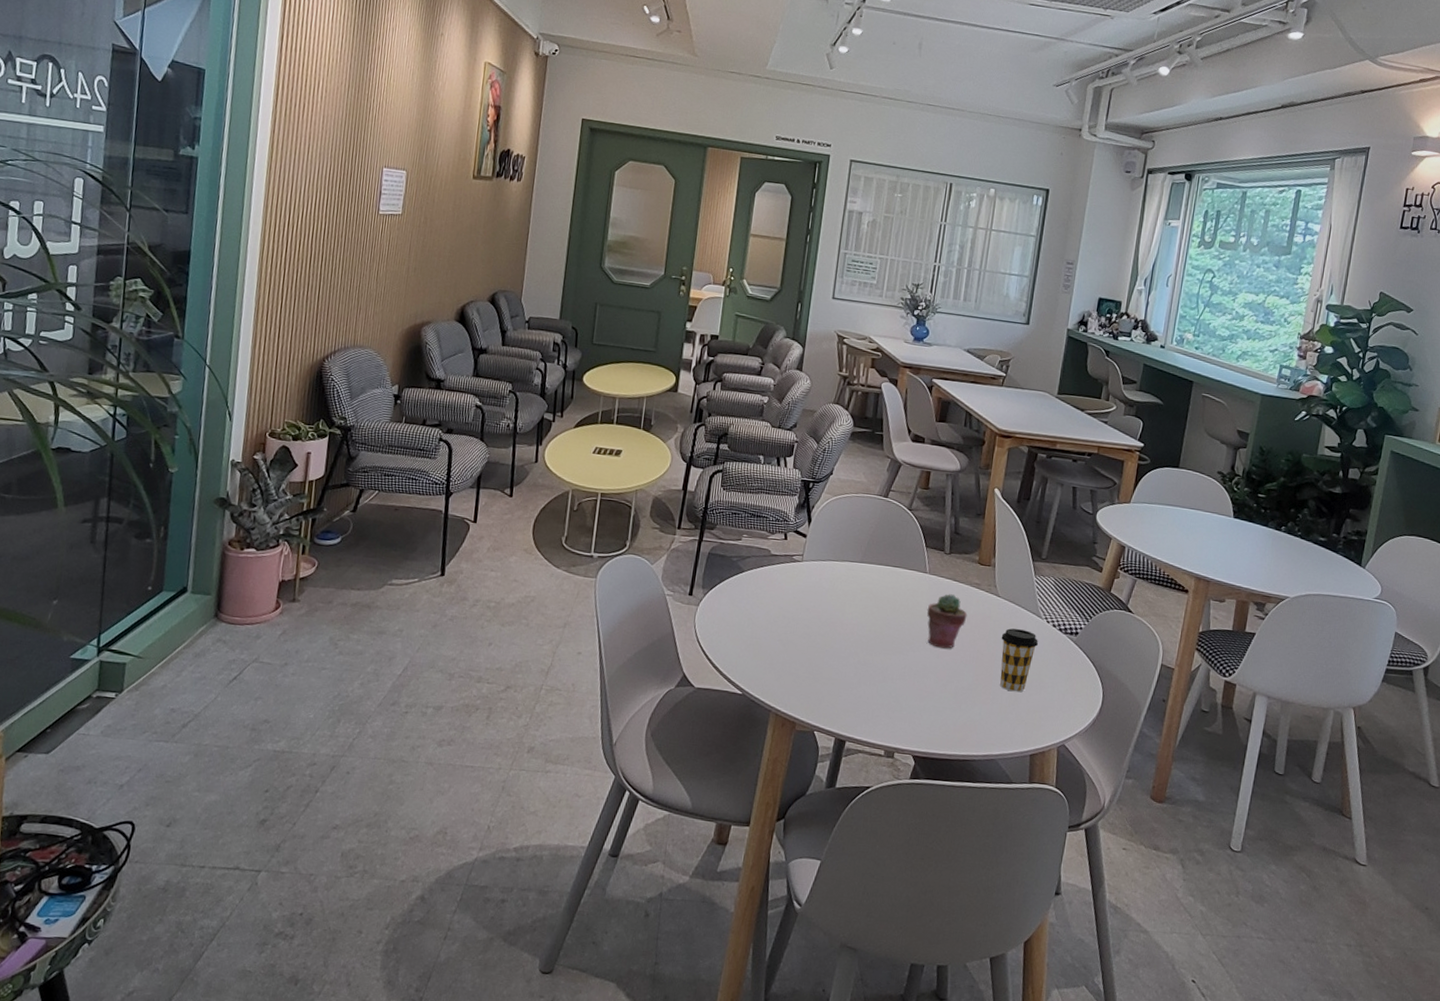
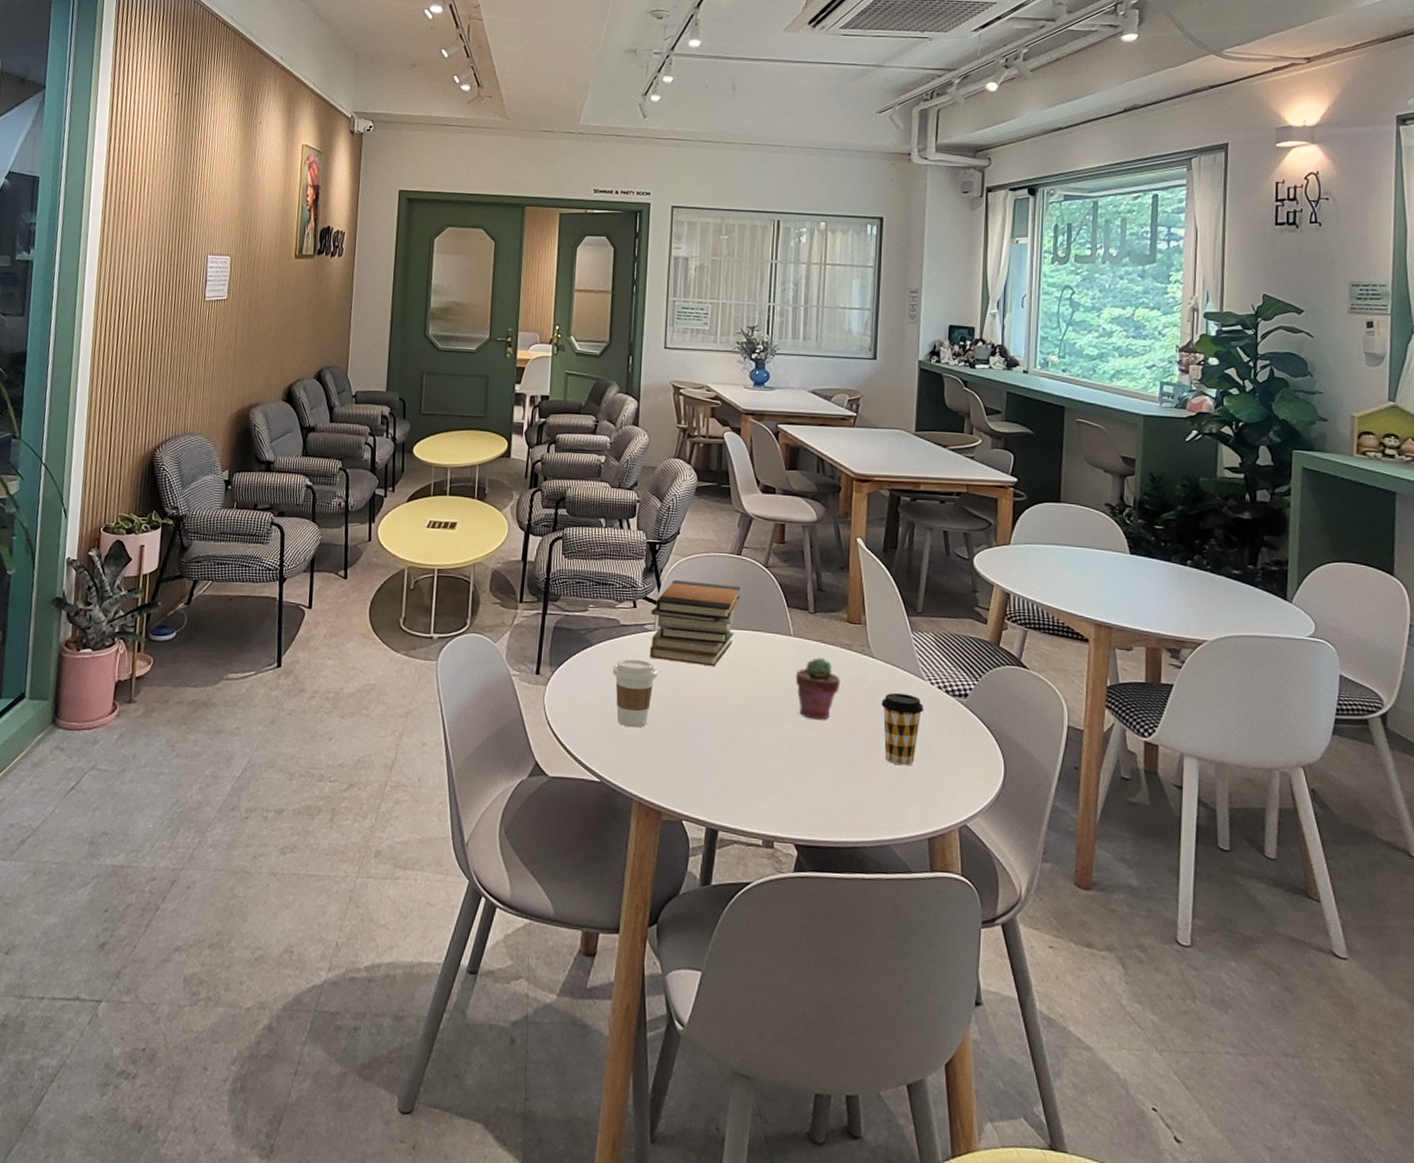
coffee cup: none [761,585,802,648] -> present [613,659,657,728]
book stack: none [796,516,885,597] -> present [650,579,741,667]

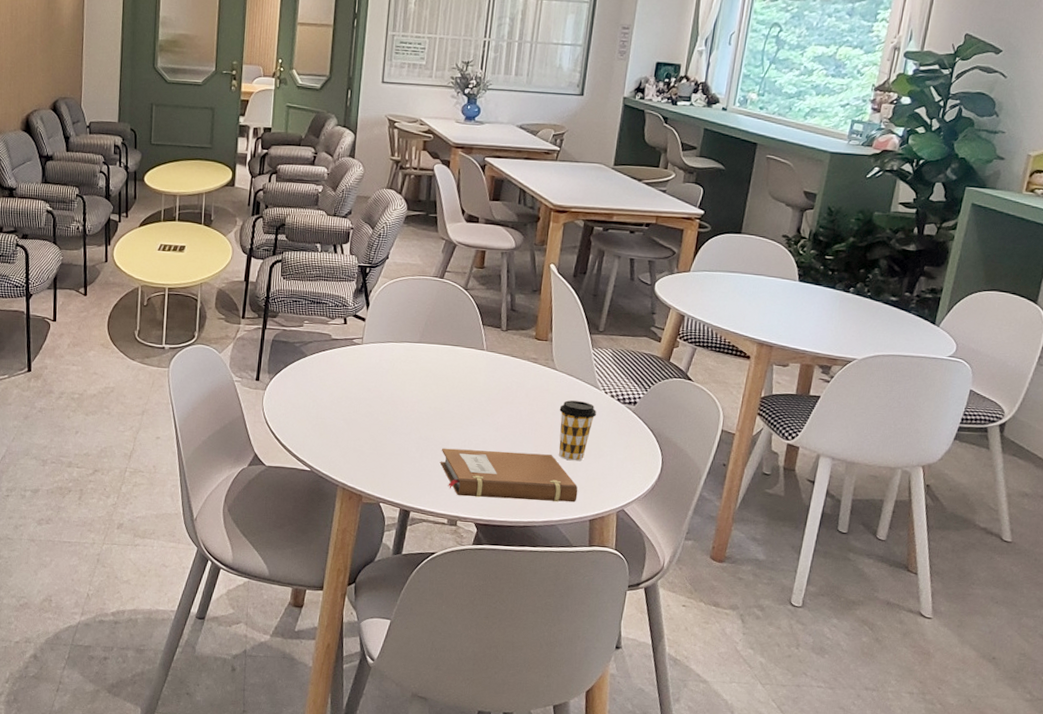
coffee cup: present [613,659,657,728] -> none [324,368,363,427]
book stack: present [650,579,741,667] -> none [357,299,441,376]
notebook: none [749,752,912,817] -> present [440,448,578,503]
potted succulent: present [795,658,841,720] -> none [485,369,525,422]

